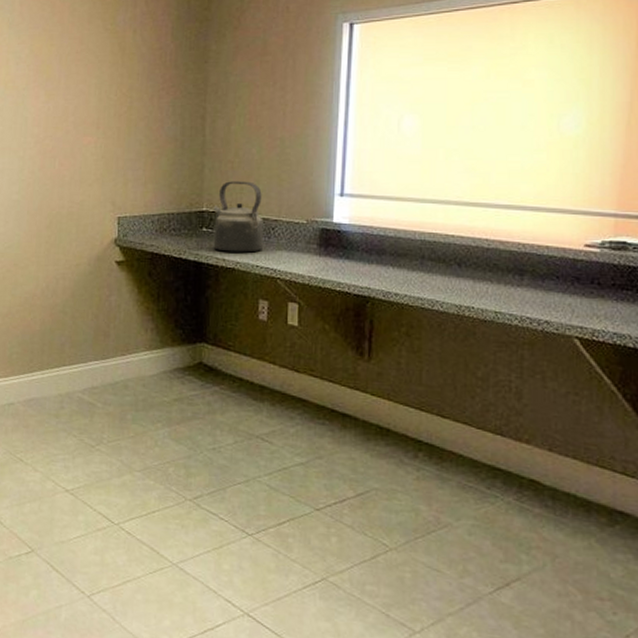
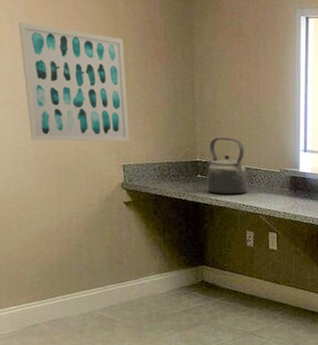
wall art: none [23,62,129,191] -> present [19,21,130,142]

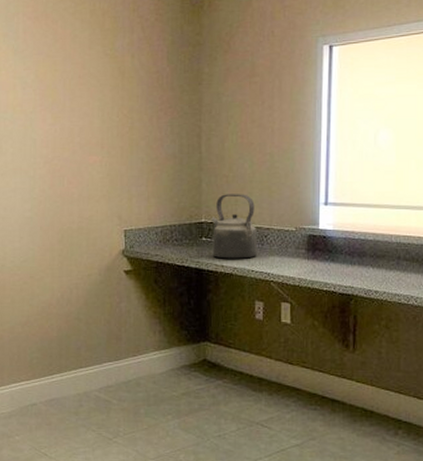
wall art: present [19,21,130,142] -> none [30,87,133,208]

